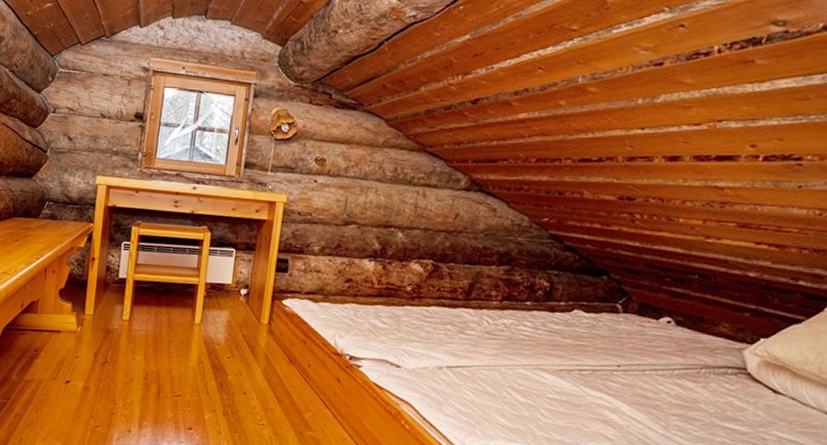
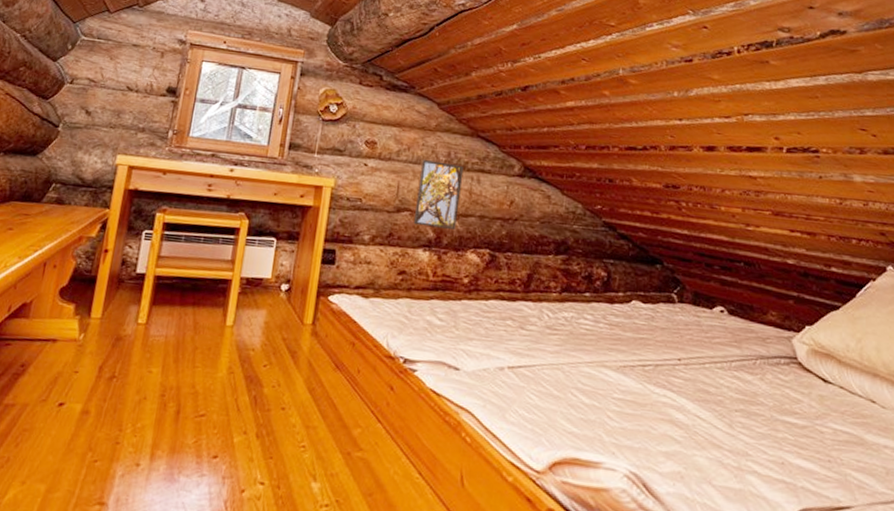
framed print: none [360,176,410,241] -> present [413,160,464,229]

